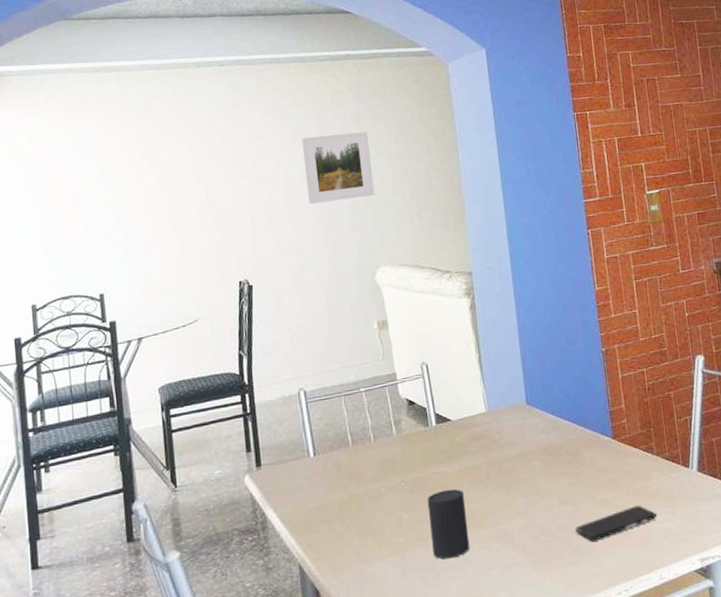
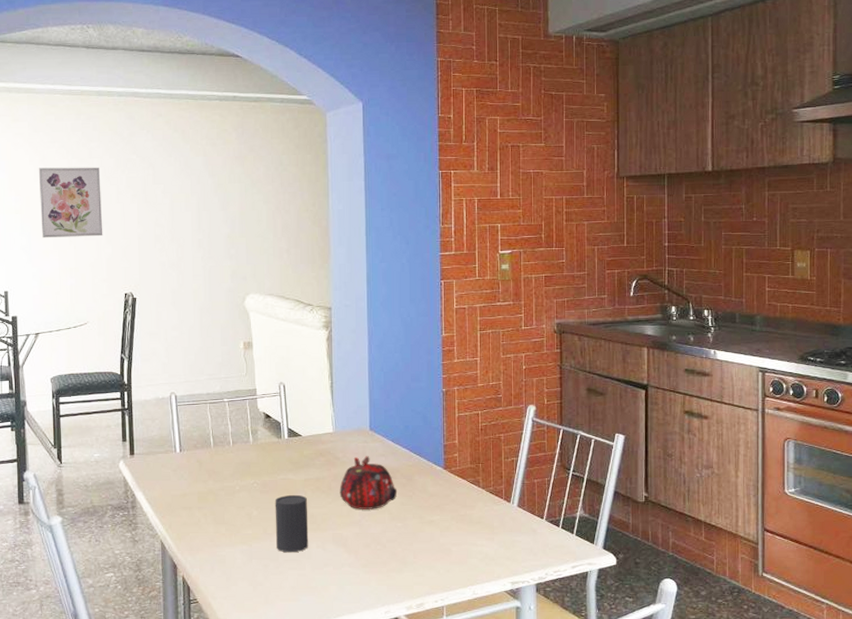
wall art: none [132,144,211,230] -> present [38,167,103,239]
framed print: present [302,131,375,204] -> none [188,169,250,231]
teapot: none [499,434,564,498] -> present [339,456,398,509]
smartphone: present [574,505,657,542] -> none [402,529,476,555]

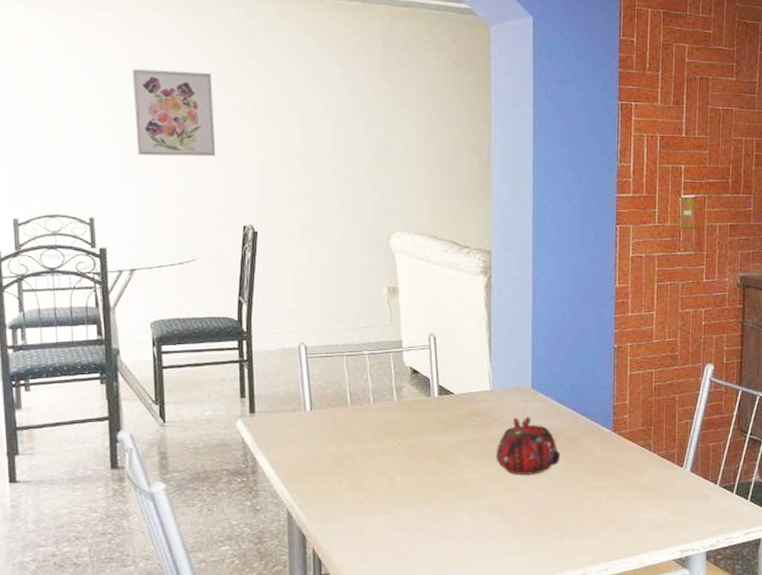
cup: present [274,494,309,553] -> none [421,458,460,522]

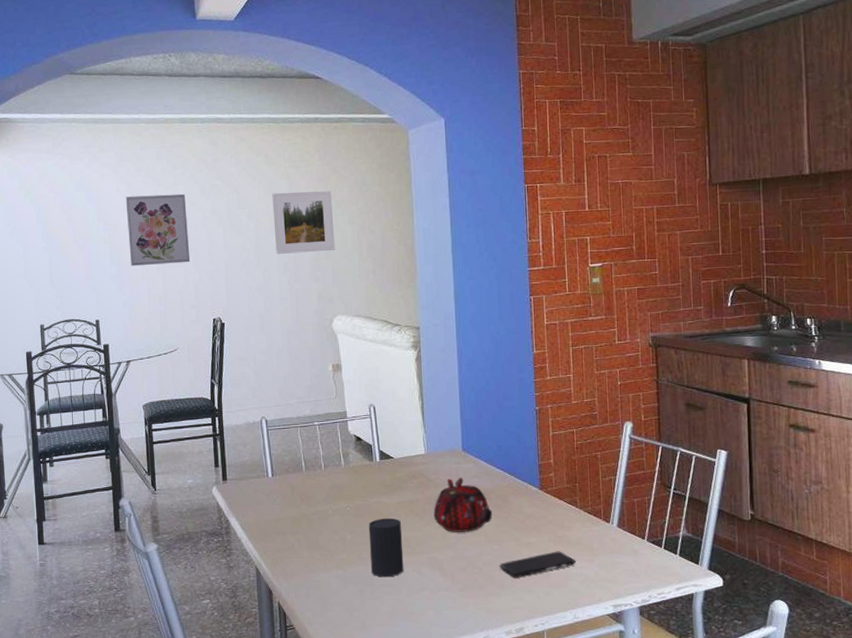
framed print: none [322,82,397,157] -> present [272,191,335,254]
cup: none [421,458,460,522] -> present [368,518,404,577]
smartphone: none [564,495,645,523] -> present [499,551,576,578]

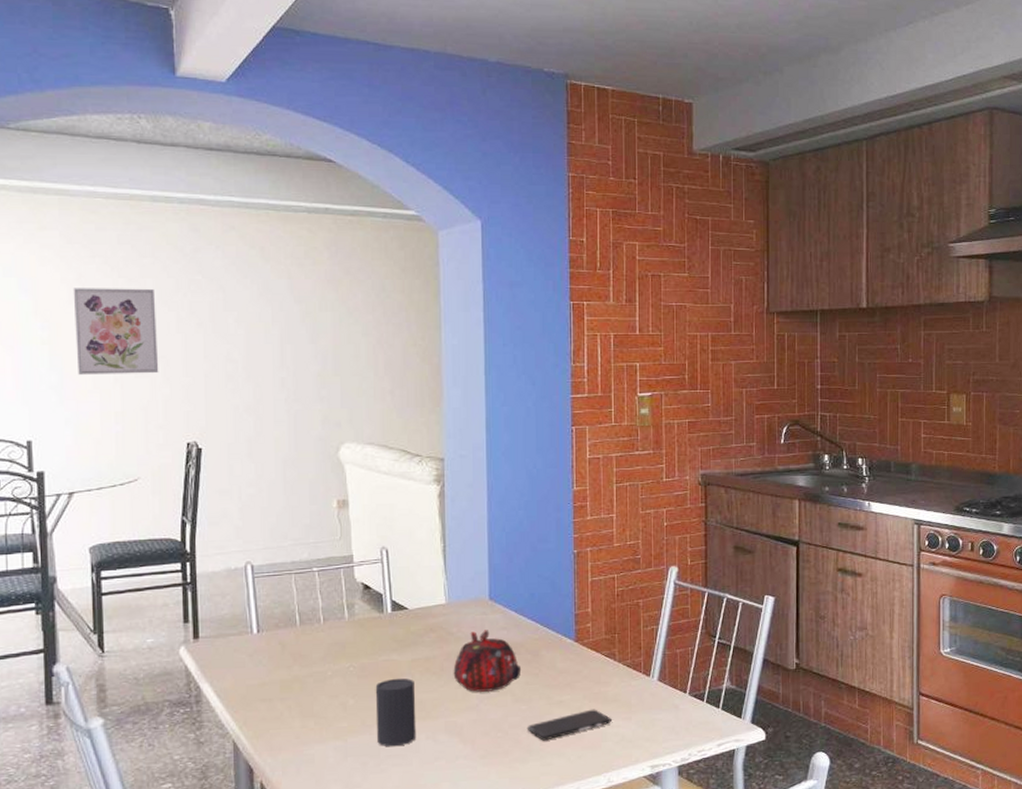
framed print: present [272,191,335,254] -> none [268,294,345,367]

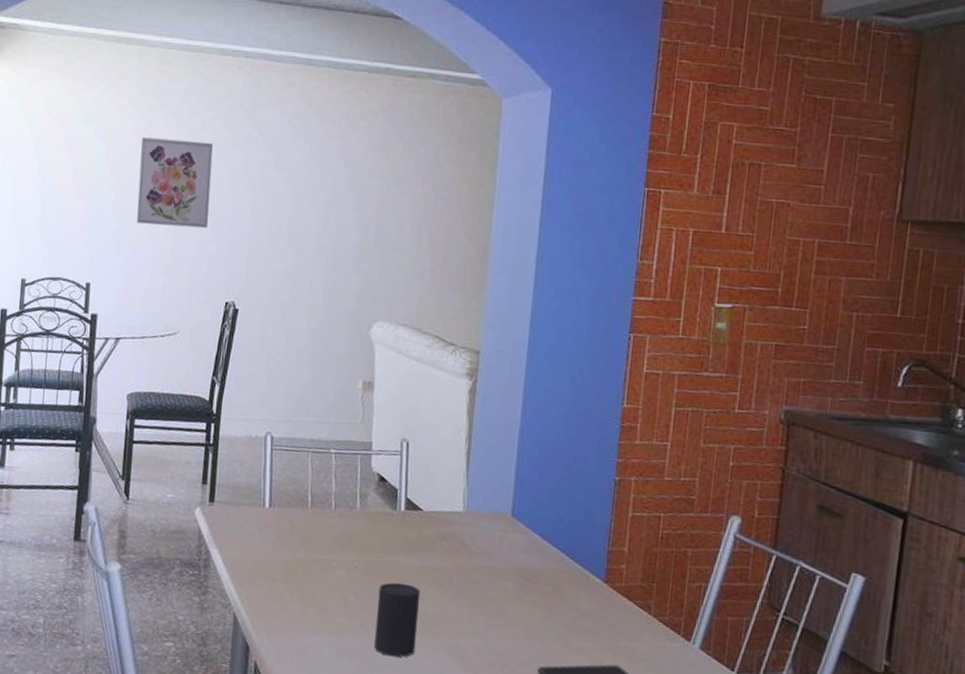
teapot: present [453,630,522,692] -> none [462,548,539,620]

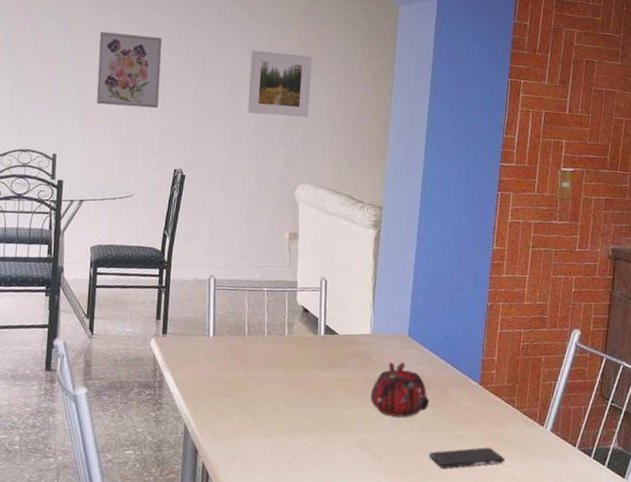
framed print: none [314,156,393,239] -> present [248,50,312,117]
cup: present [374,582,420,657] -> none [300,392,337,452]
teapot: none [462,548,539,620] -> present [370,362,430,417]

